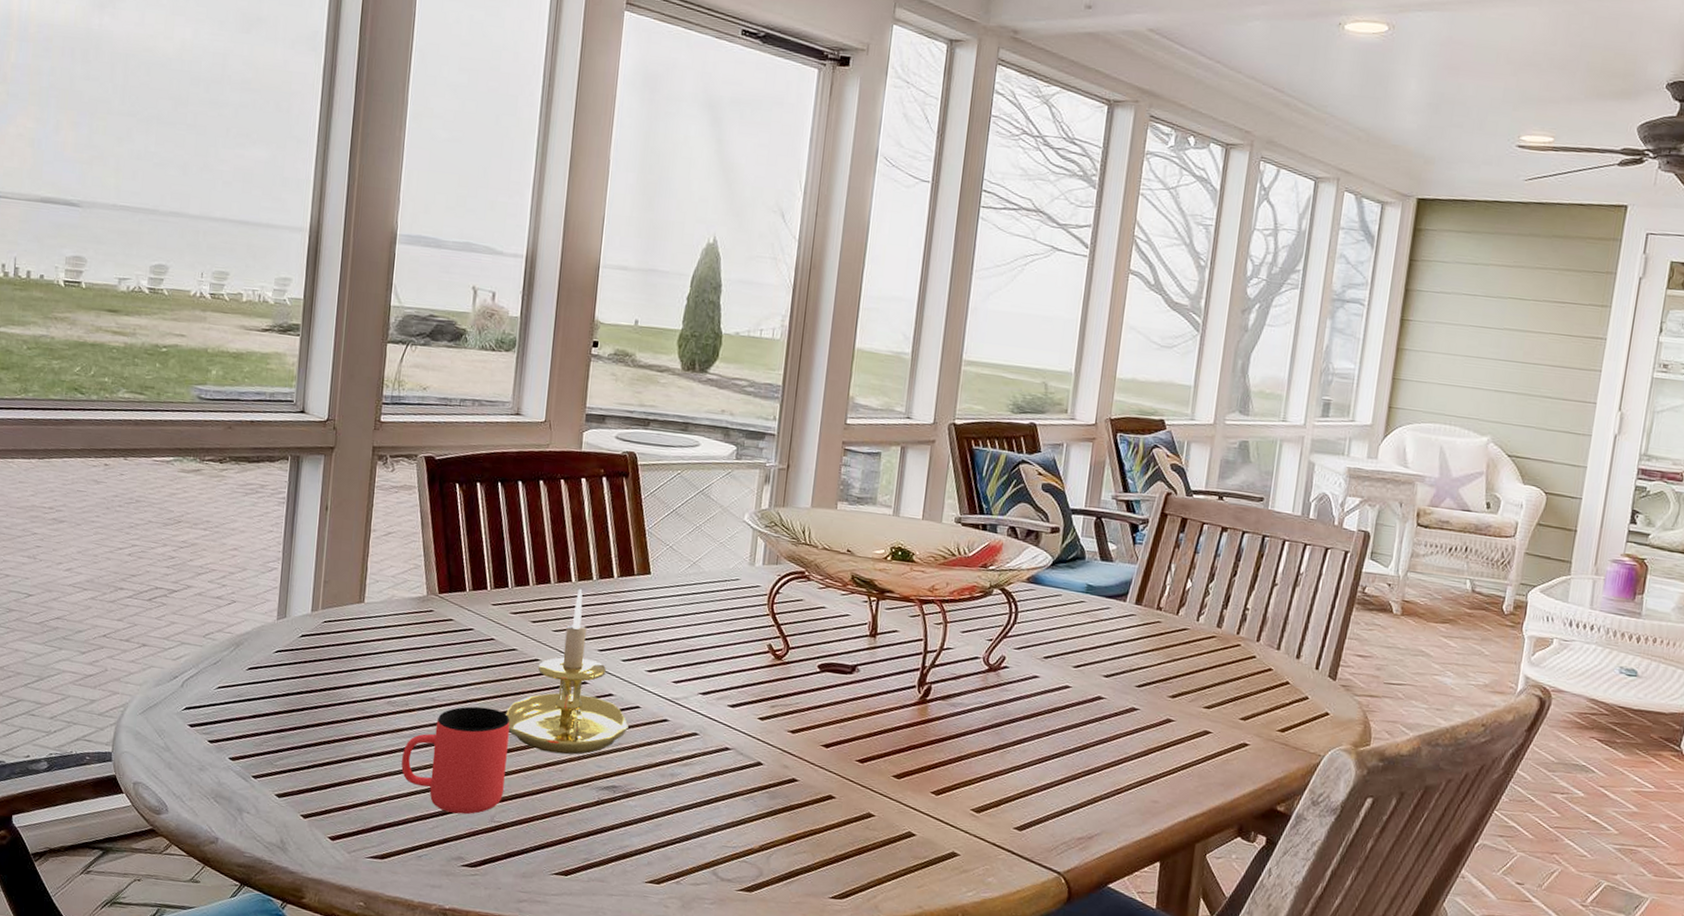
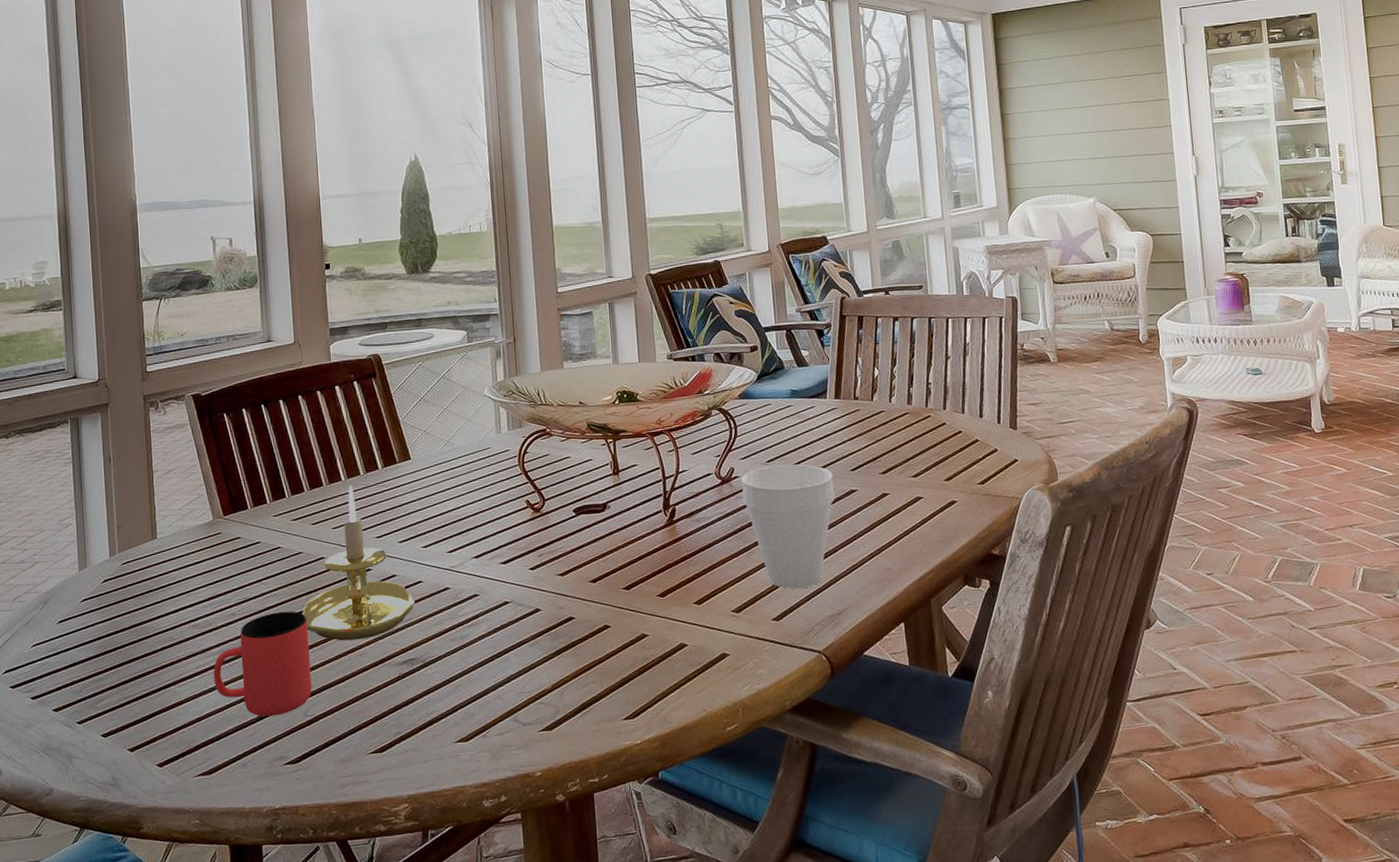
cup: none [1007,662,1116,802] -> present [741,464,836,589]

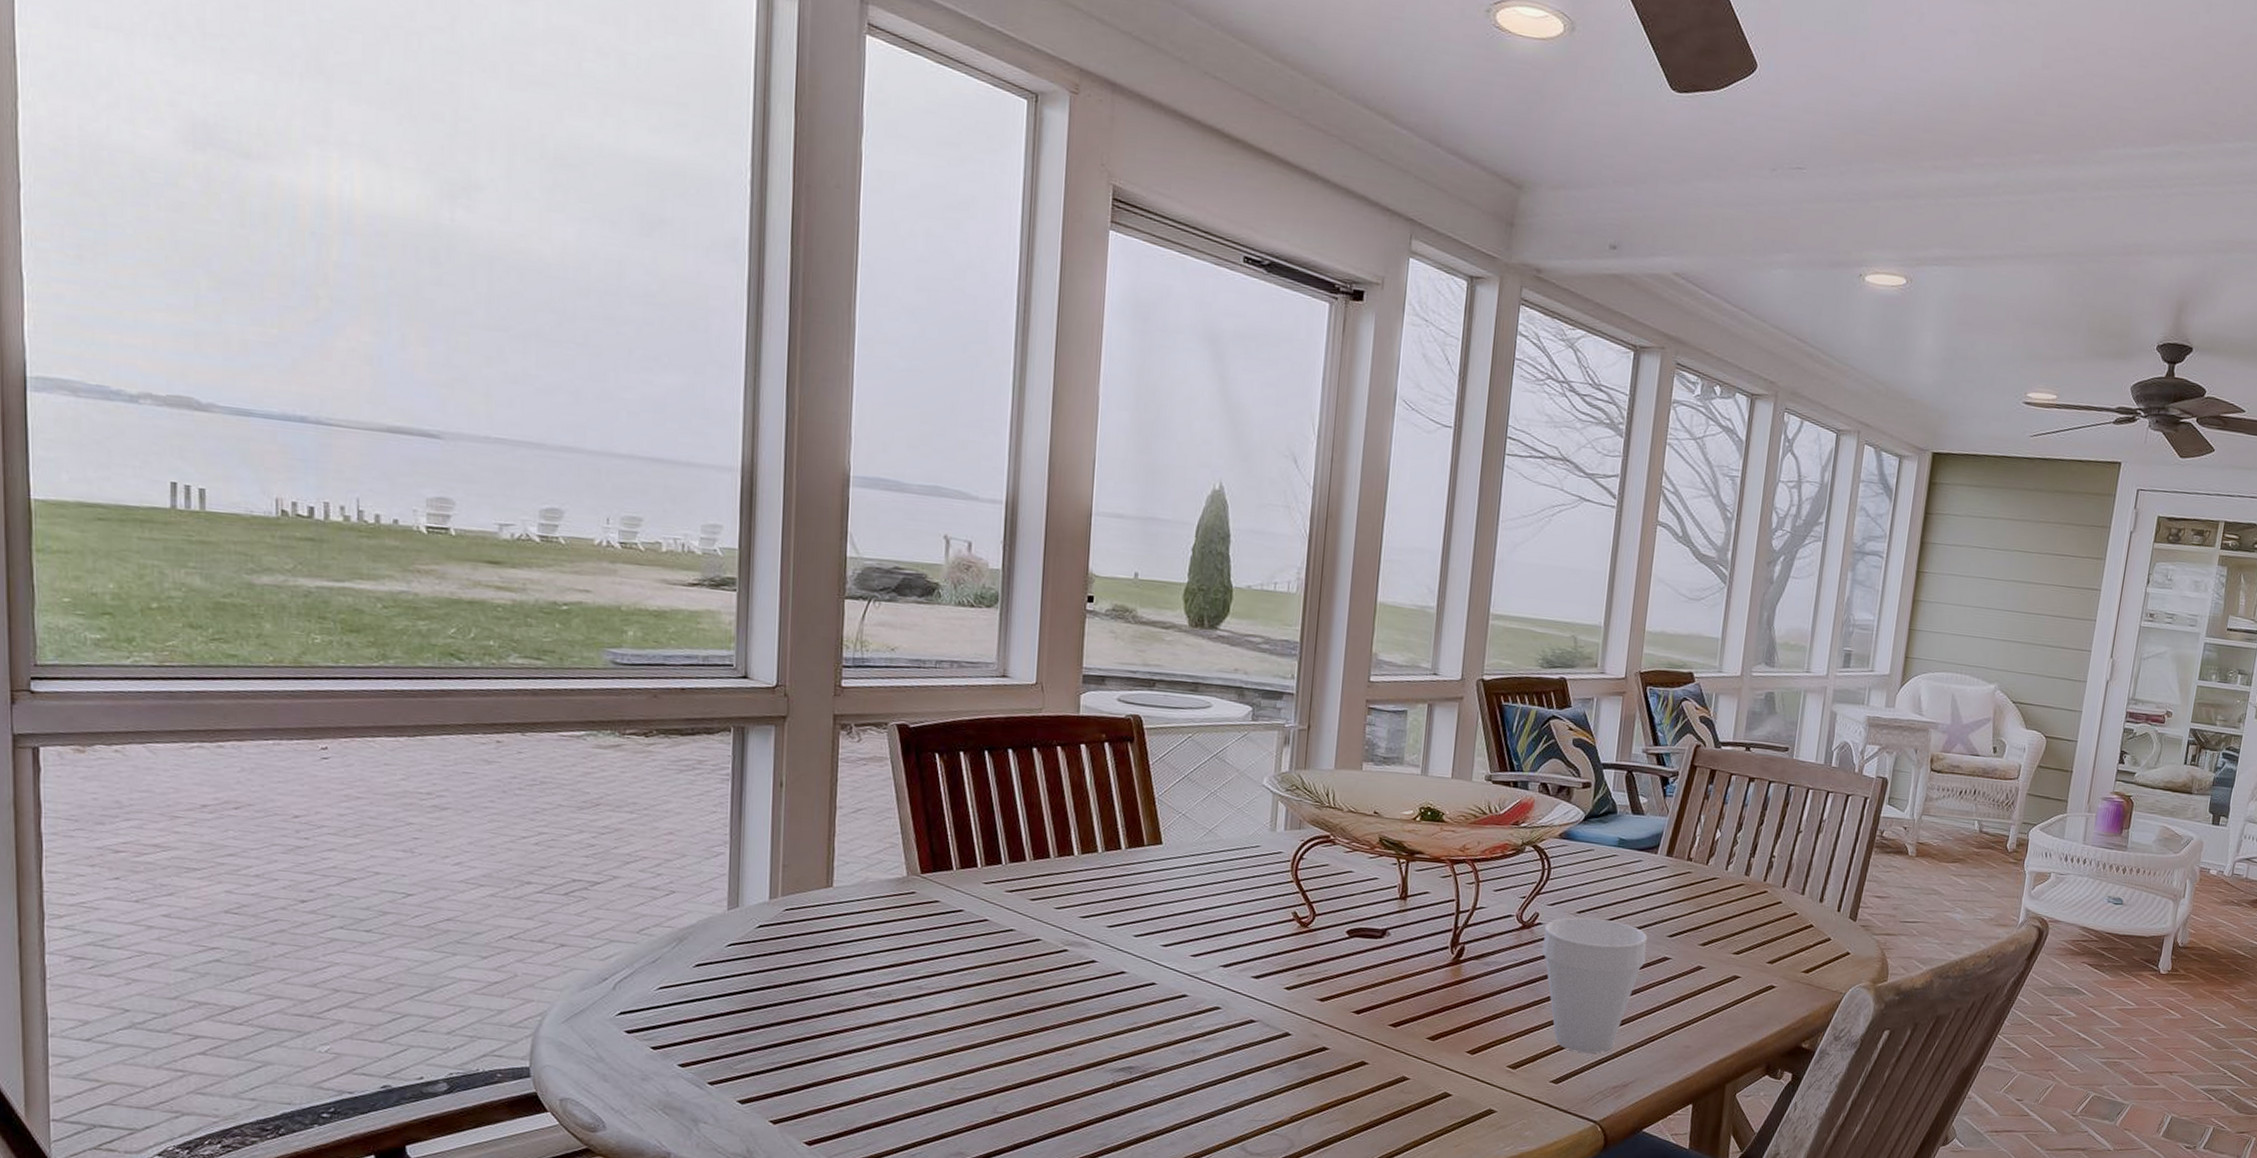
cup: present [213,611,312,717] -> none [887,992,1011,1108]
candle holder: present [302,485,415,641] -> none [1005,862,1144,1038]

